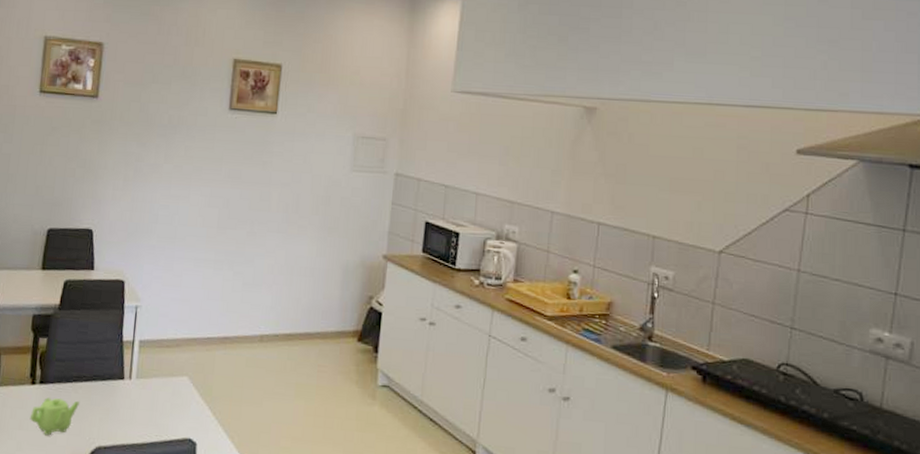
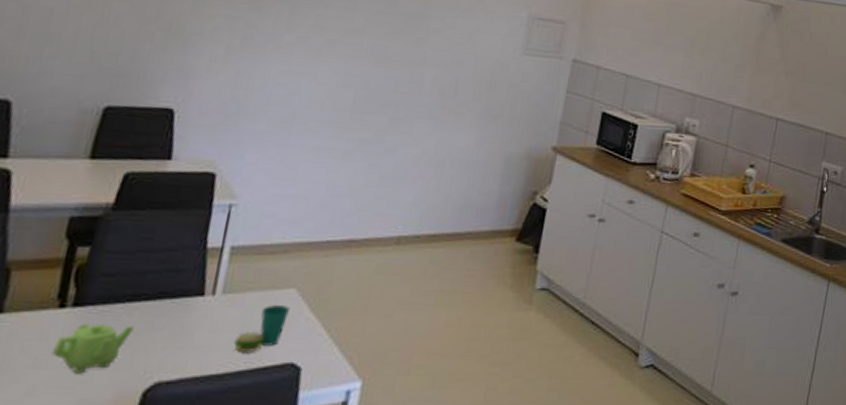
cup: none [147,389,184,427] -> present [234,305,290,352]

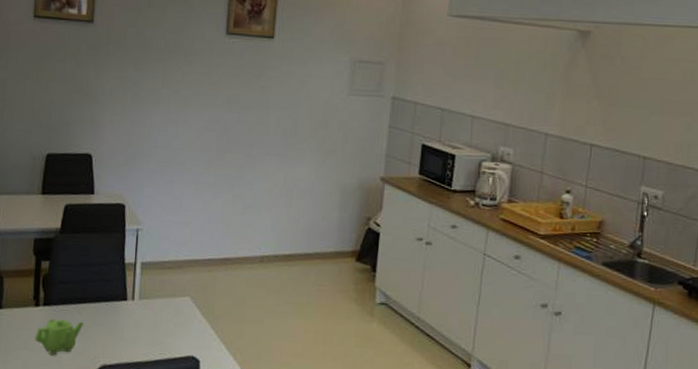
cup: present [234,305,290,352] -> none [151,309,187,346]

